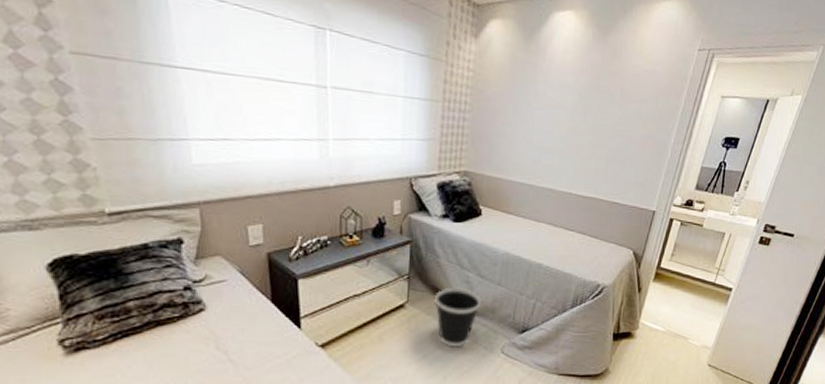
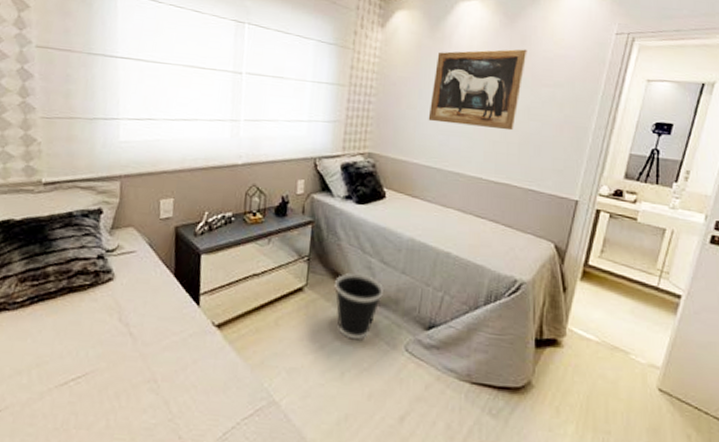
wall art: none [522,64,618,147] -> present [428,49,527,131]

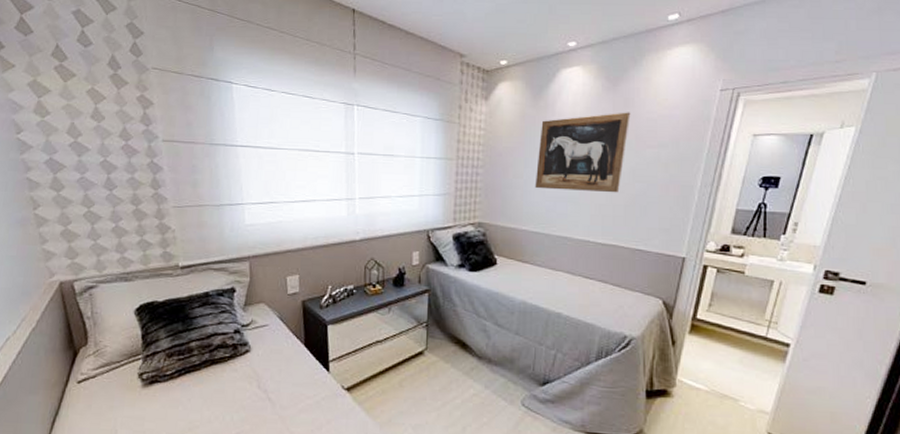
wastebasket: present [335,272,385,340] -> none [453,335,500,397]

